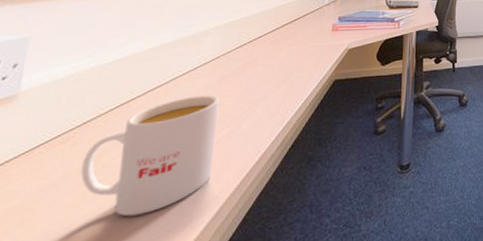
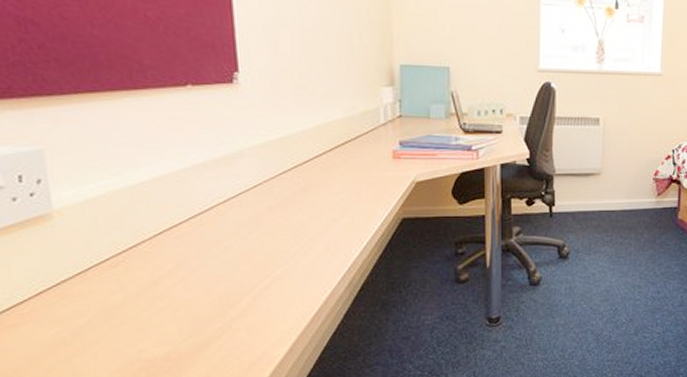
mug: present [81,95,219,217] -> none [139,226,278,344]

